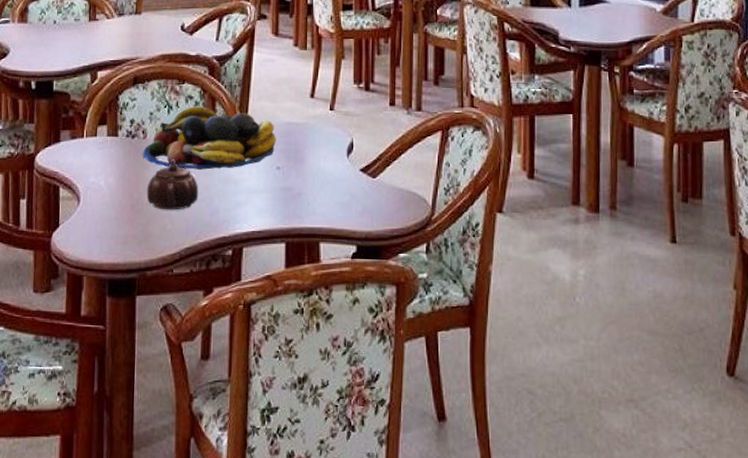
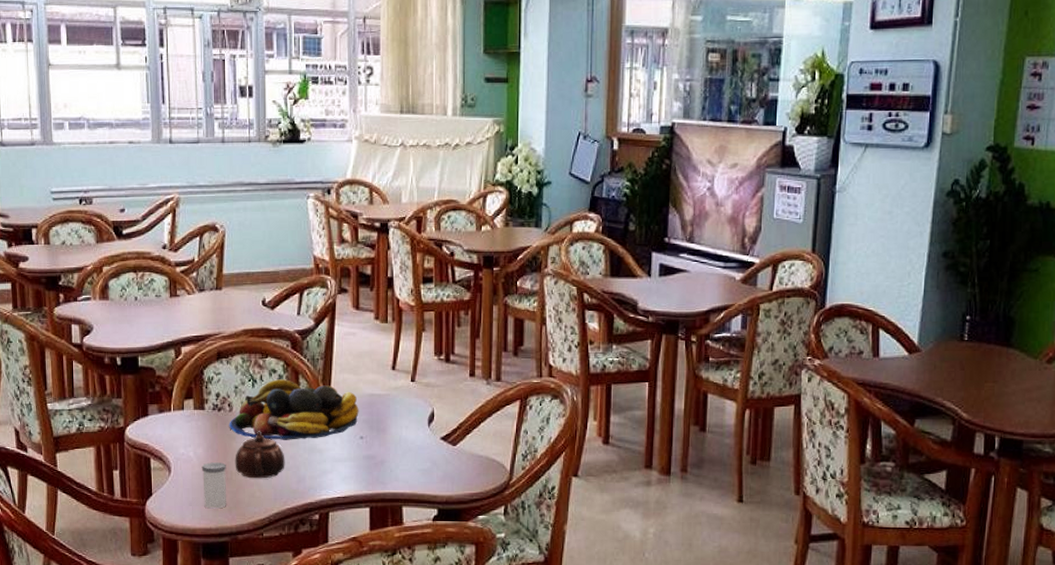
salt shaker: none [112,192,138,242] -> present [201,462,227,509]

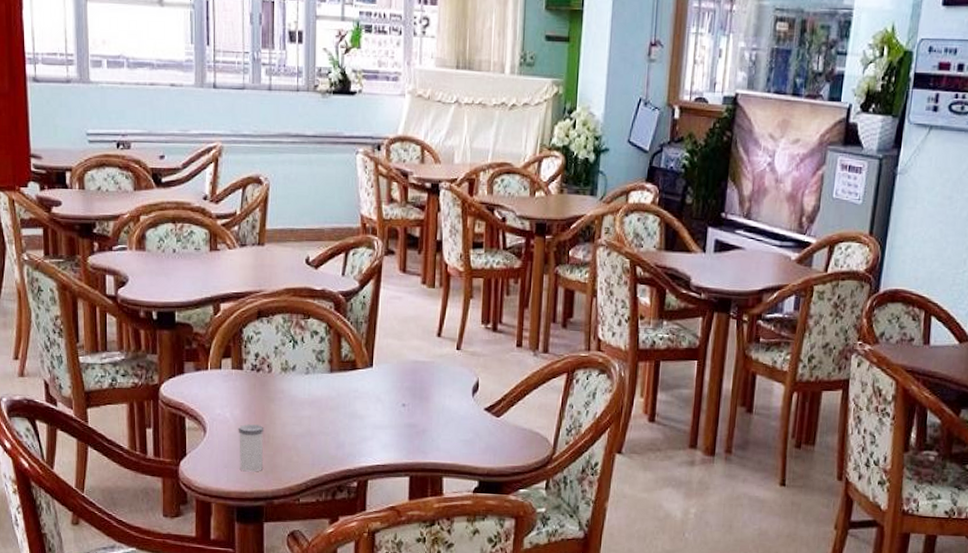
fruit bowl: present [229,379,359,440] -> none [267,341,402,405]
teapot: present [235,430,285,479] -> none [272,393,325,443]

